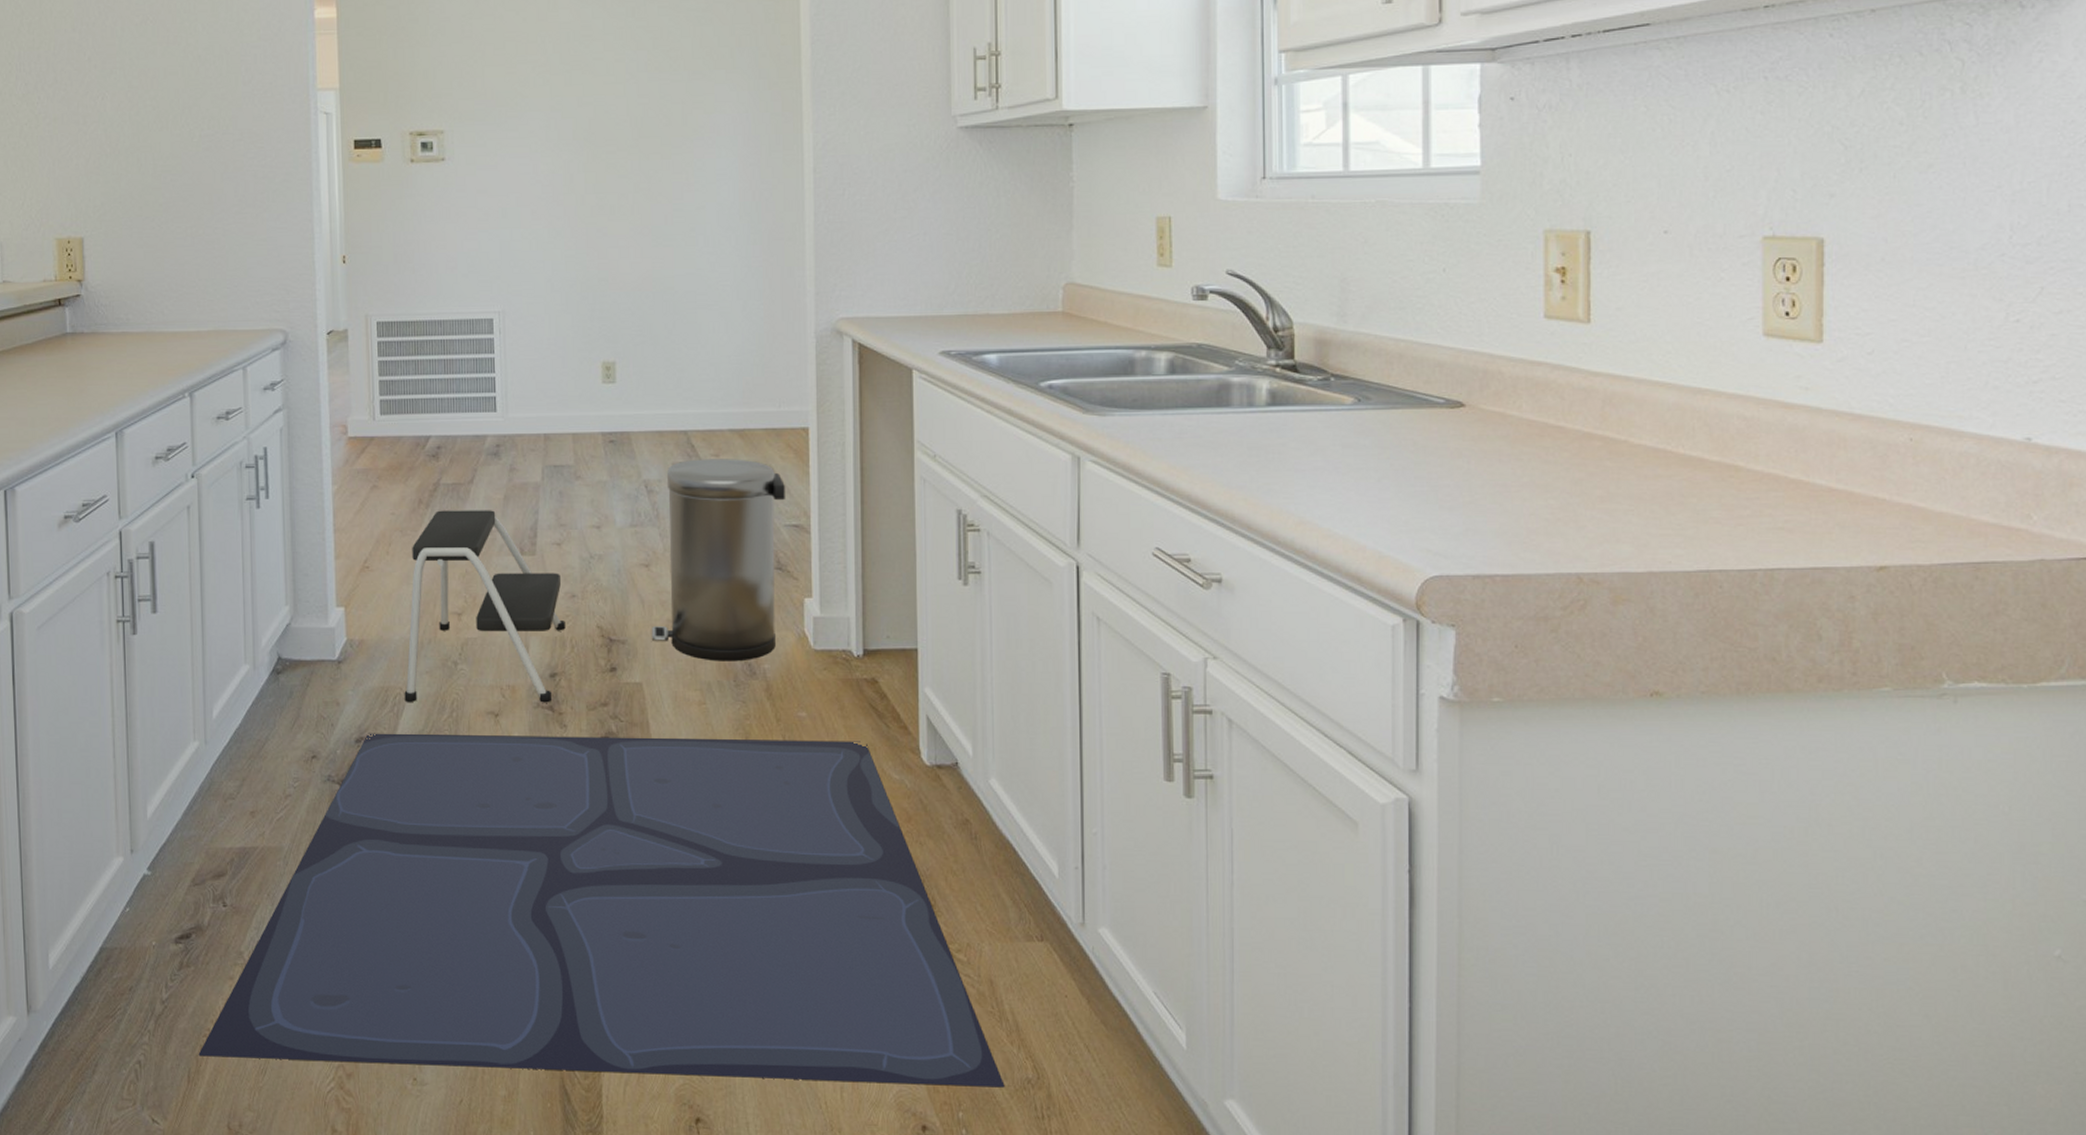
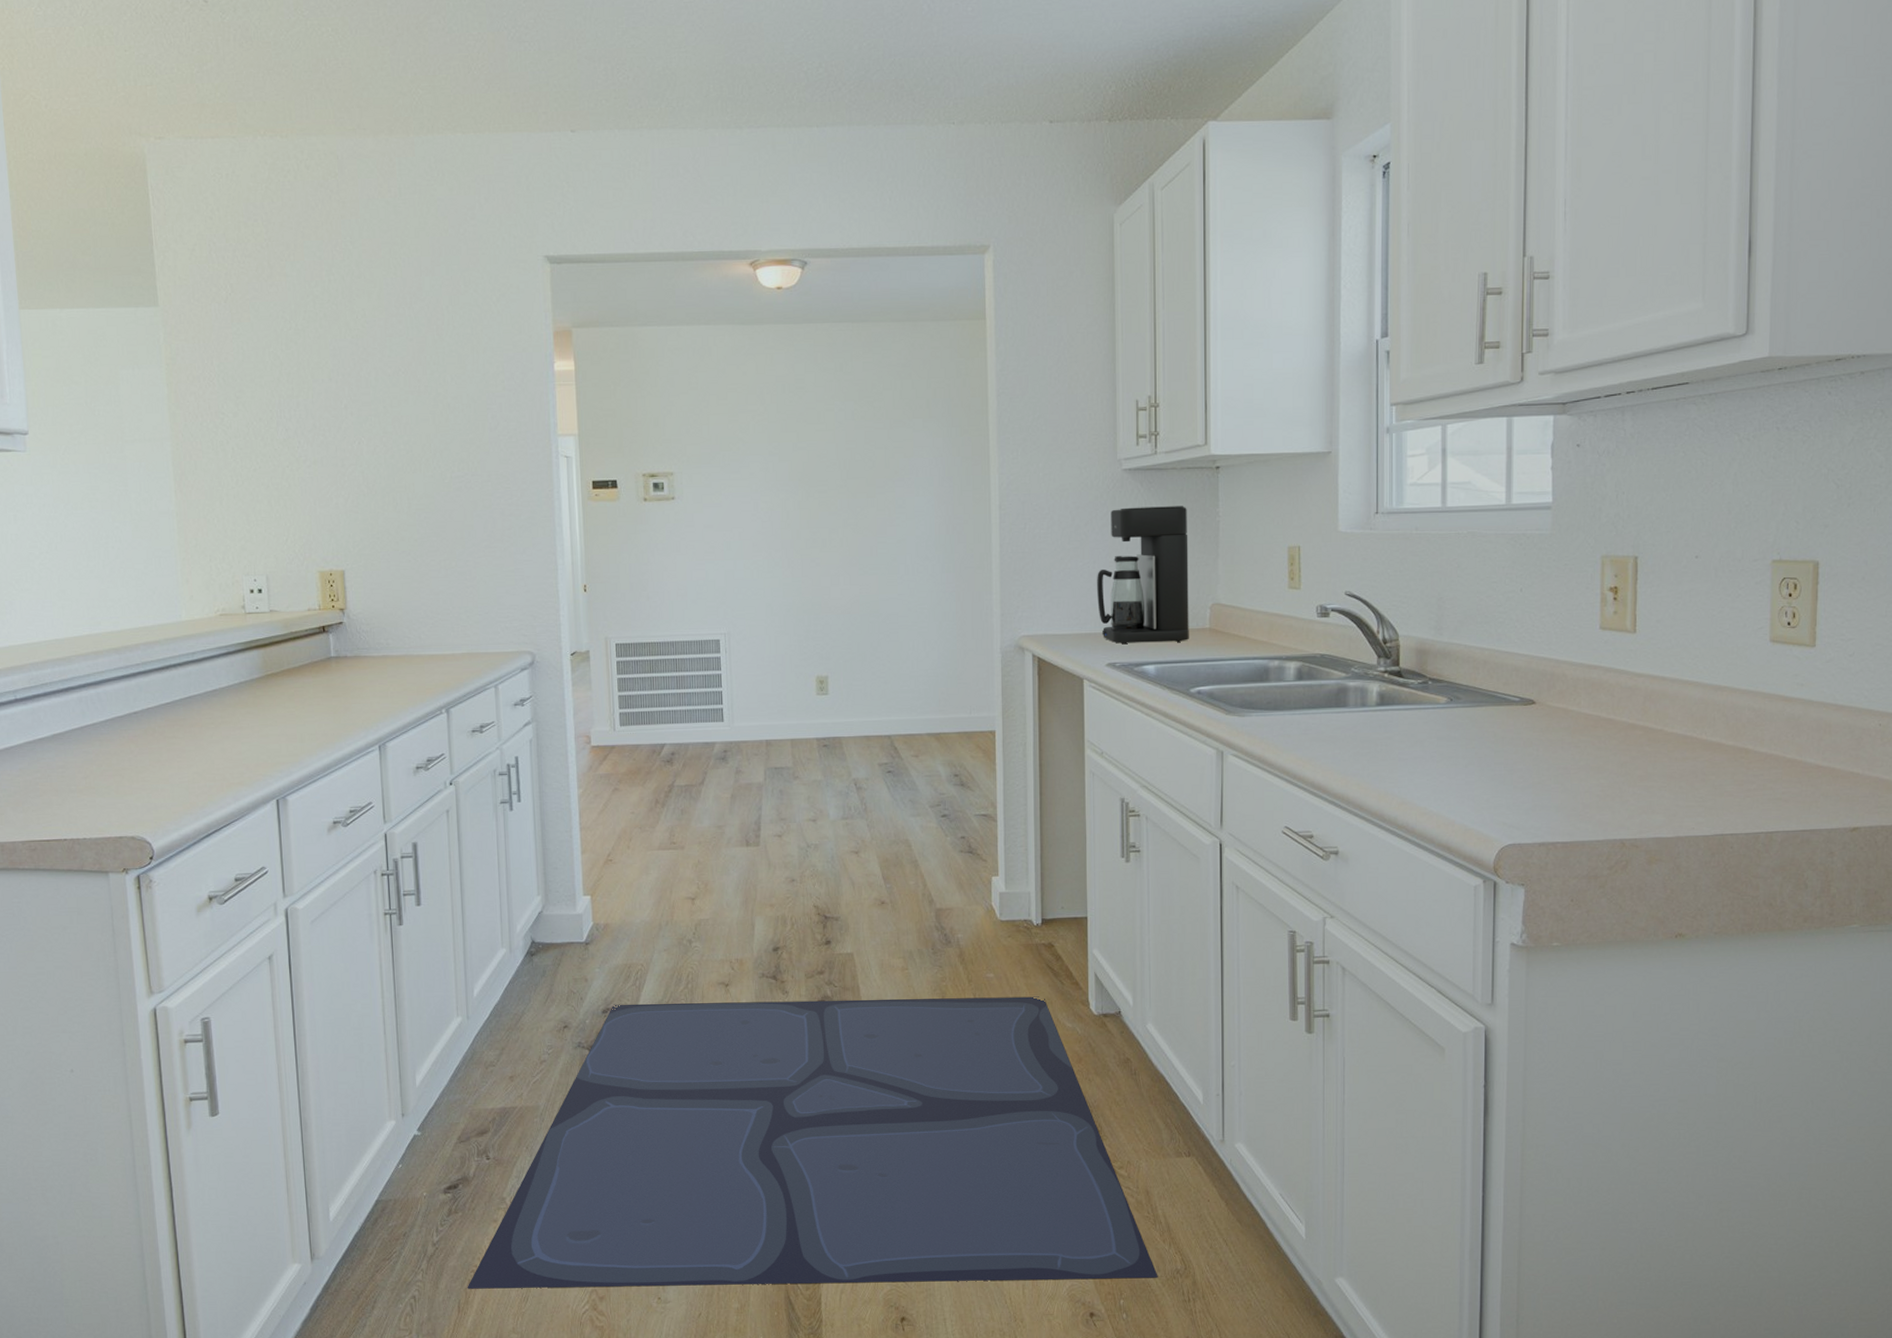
step stool: present [404,510,566,703] -> none [645,808,786,976]
pedal bin: present [651,459,785,662] -> none [860,759,975,933]
coffee maker: none [928,169,1038,330] -> present [1097,506,1189,645]

